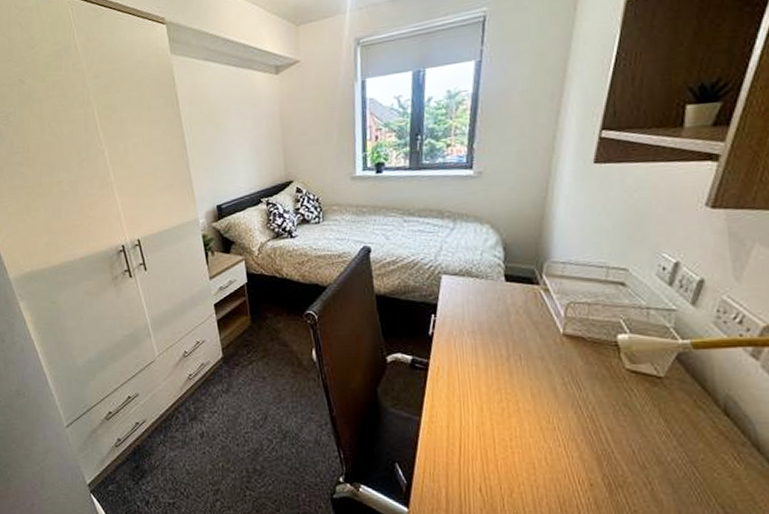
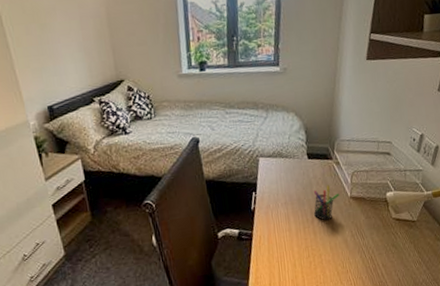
pen holder: none [509,316,547,360] -> present [313,185,339,221]

